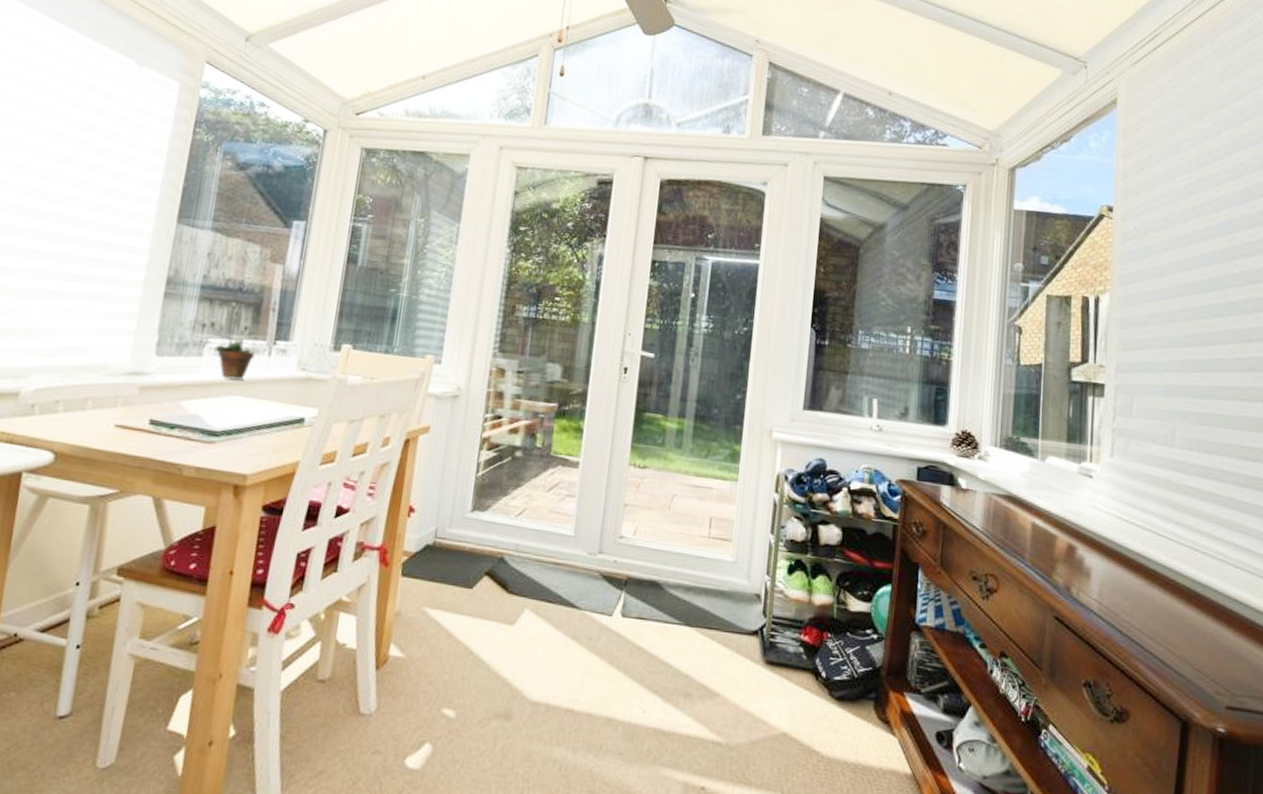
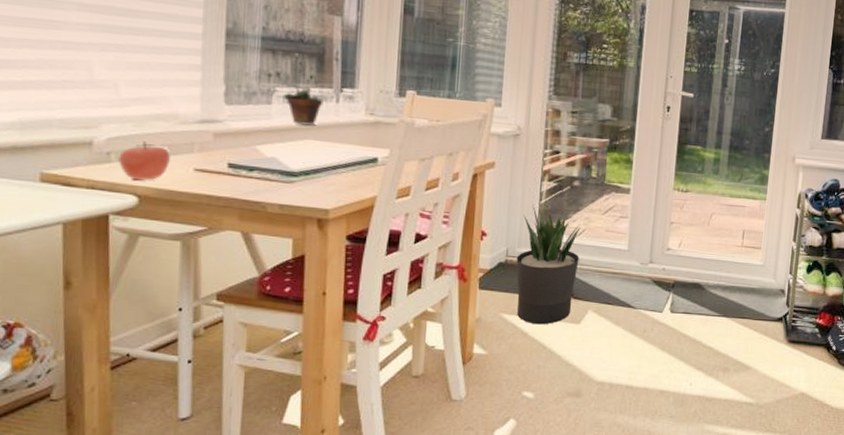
fruit: none [41,393,94,435] -> present [118,141,170,180]
planter: none [442,476,521,624] -> present [516,204,581,325]

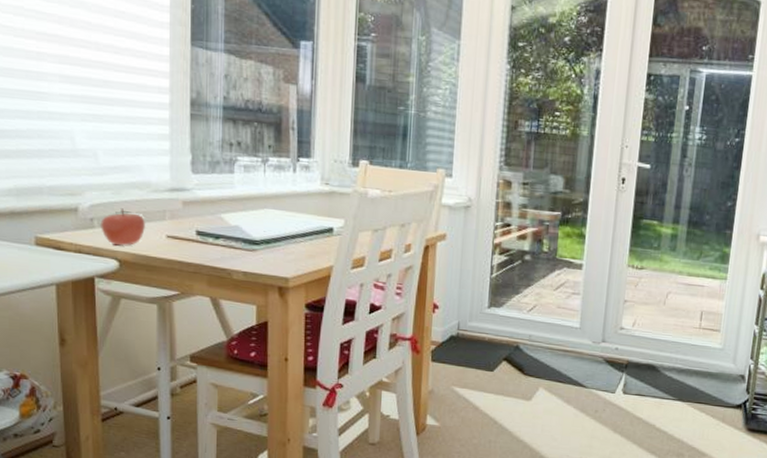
succulent plant: present [283,78,324,125] -> none [244,148,281,195]
planter: present [516,204,581,325] -> none [467,277,532,400]

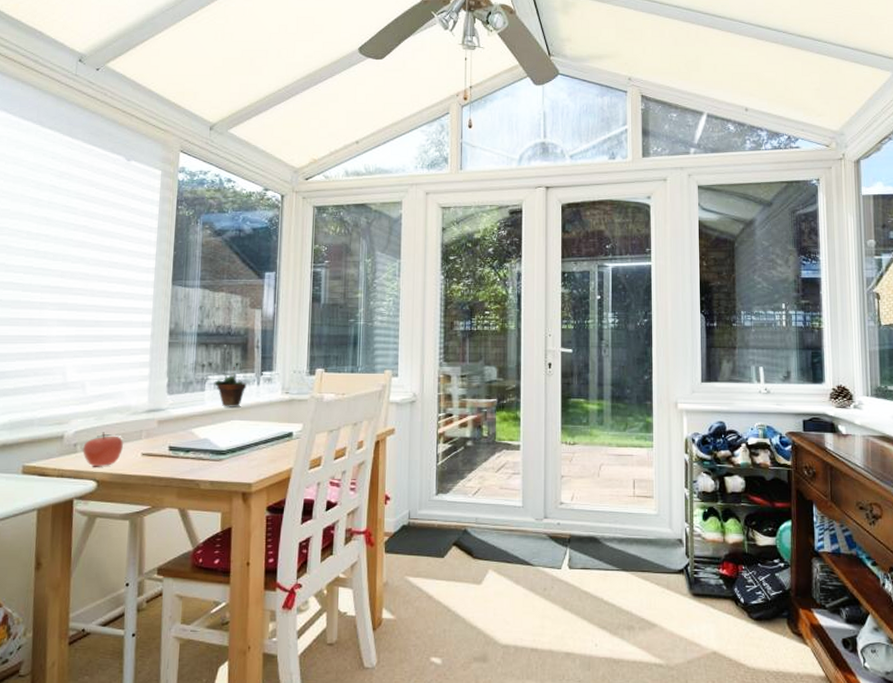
succulent plant: none [244,148,281,195] -> present [214,366,247,407]

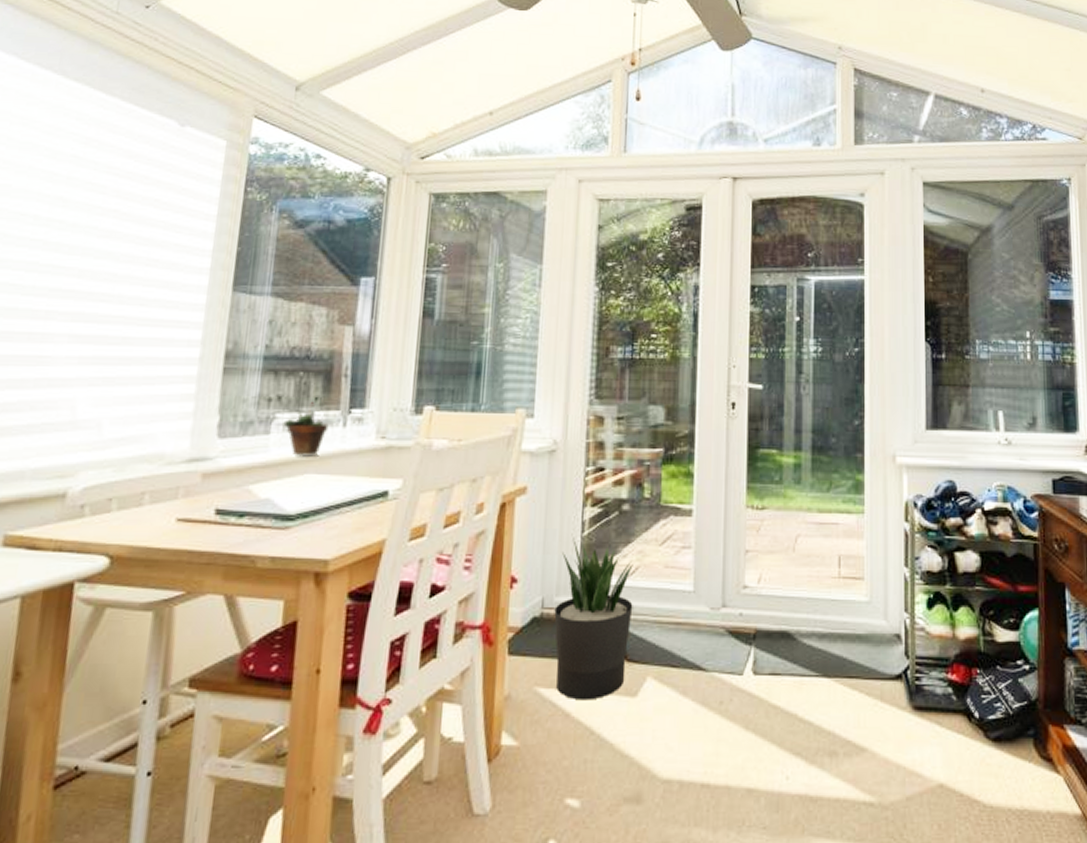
fruit: present [83,432,123,467] -> none [92,489,151,537]
planter: none [418,466,477,587] -> present [554,537,633,701]

